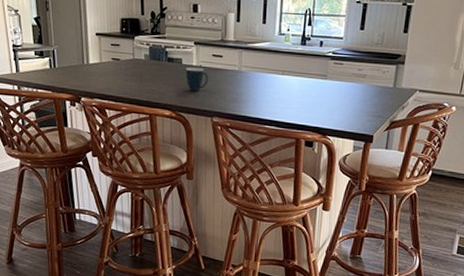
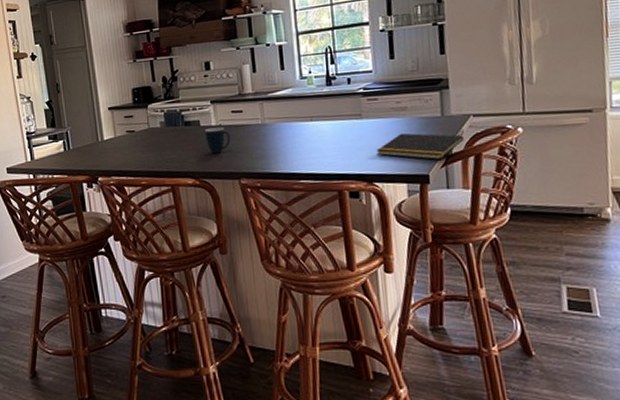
notepad: none [334,97,407,124] -> present [376,133,463,160]

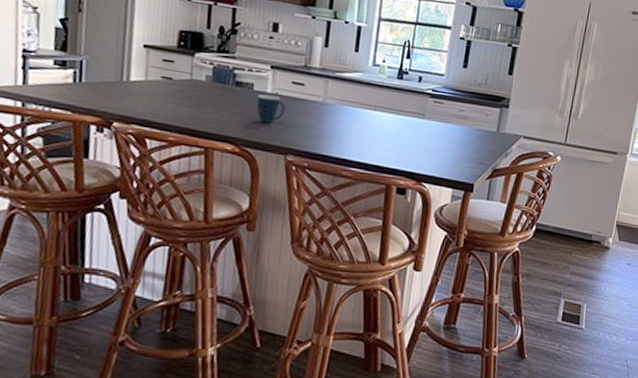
notepad: present [376,133,463,160] -> none [431,140,511,172]

